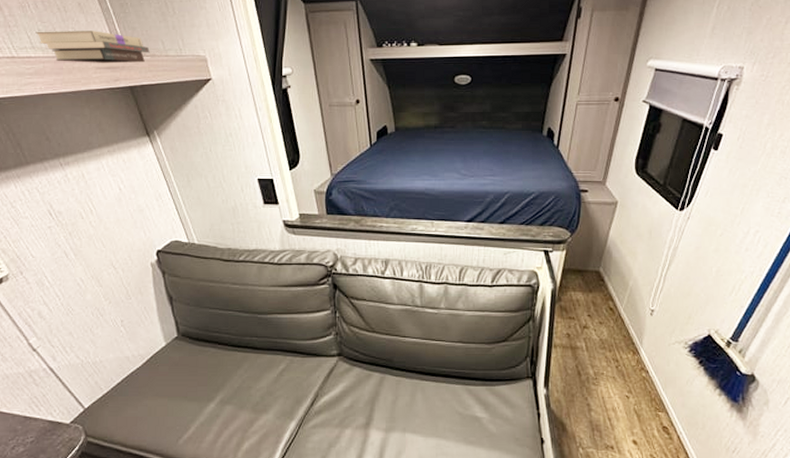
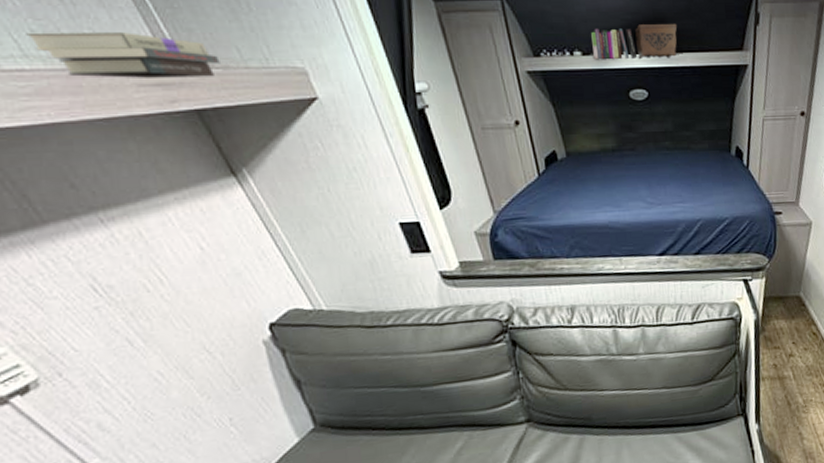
books: none [427,23,465,50] -> present [591,28,638,60]
decorative box: none [465,18,503,50] -> present [635,23,678,60]

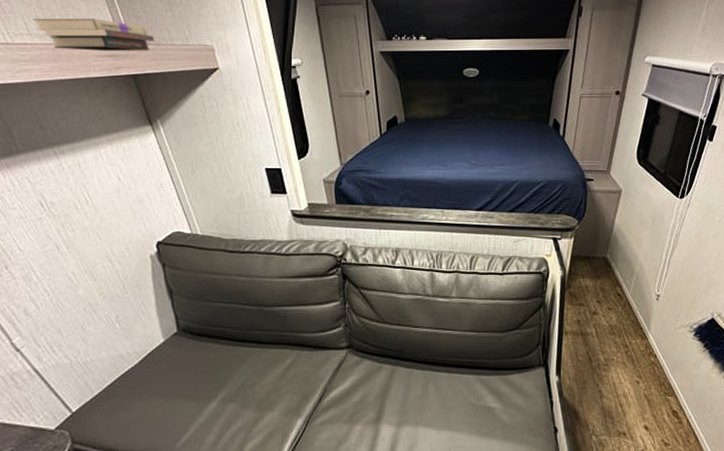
books: present [591,28,638,60] -> none [435,18,473,44]
decorative box: present [635,23,678,60] -> none [472,15,509,44]

